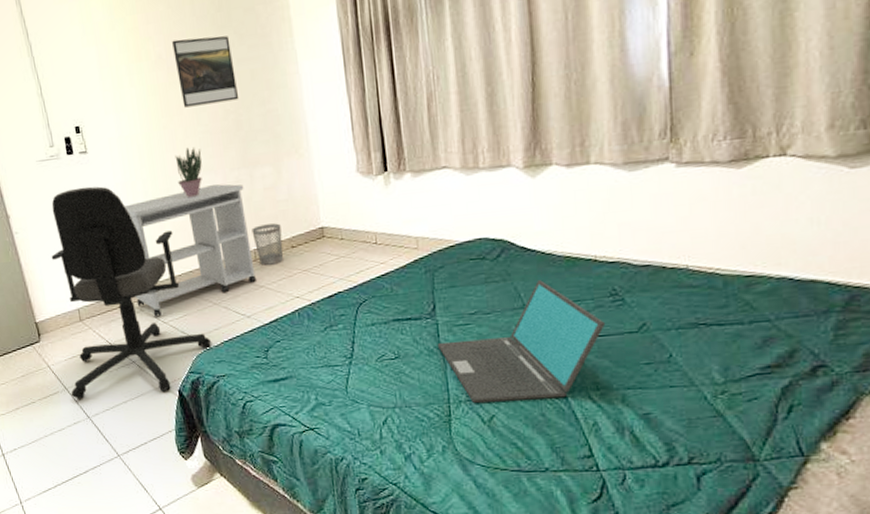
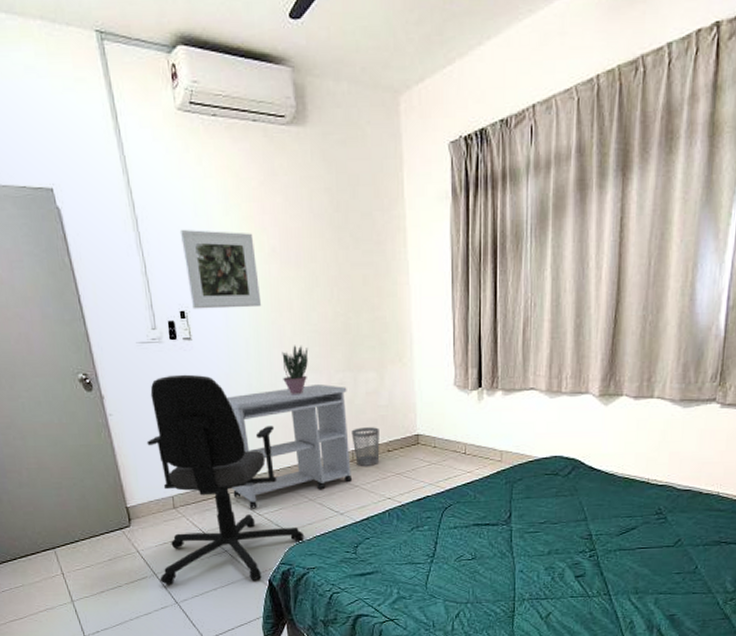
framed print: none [70,43,152,124] -> present [179,230,262,309]
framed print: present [172,36,239,108] -> none [287,234,350,305]
laptop: present [437,280,606,403] -> none [509,497,650,601]

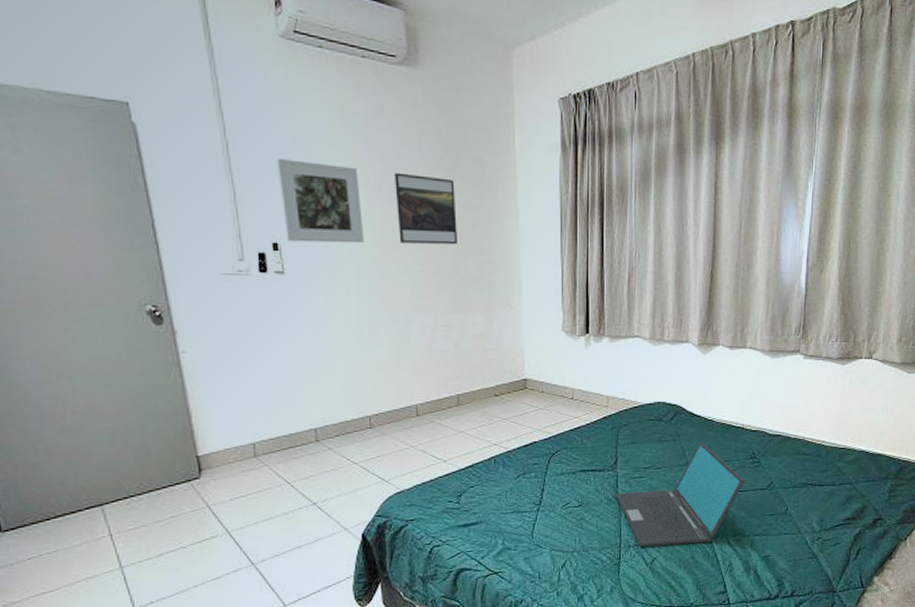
office chair: present [147,374,305,585] -> none [226,310,404,544]
desk: present [226,384,352,509] -> none [322,326,456,457]
potted plant: present [282,345,309,396] -> none [385,284,414,336]
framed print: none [287,234,350,305] -> present [395,172,459,245]
wastebasket: present [351,427,380,466] -> none [457,371,486,411]
laptop: none [509,497,650,601] -> present [615,442,746,547]

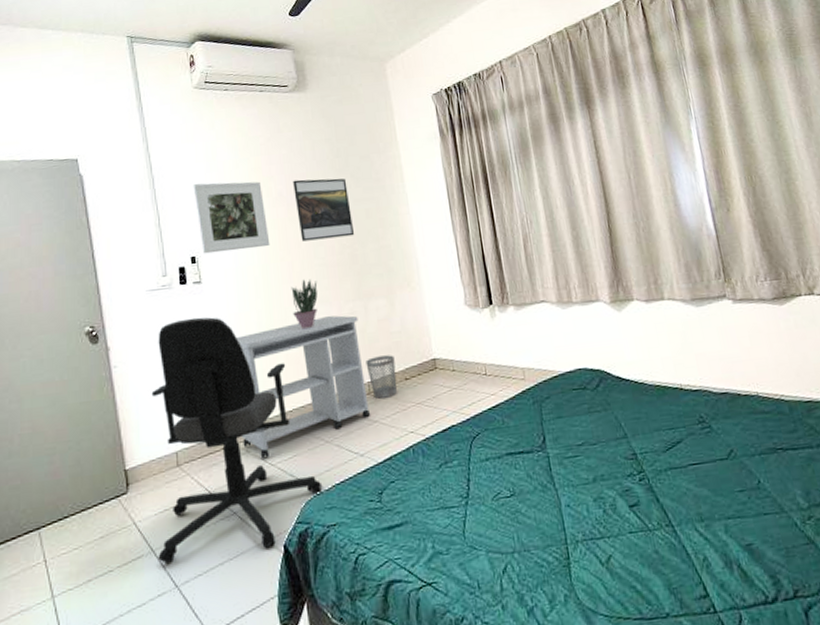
office chair: none [226,310,404,544] -> present [151,317,323,564]
desk: none [322,326,456,457] -> present [236,315,370,459]
potted plant: none [385,284,414,336] -> present [291,279,318,330]
wastebasket: none [457,371,486,411] -> present [366,355,398,399]
laptop: present [615,442,746,547] -> none [550,409,699,542]

